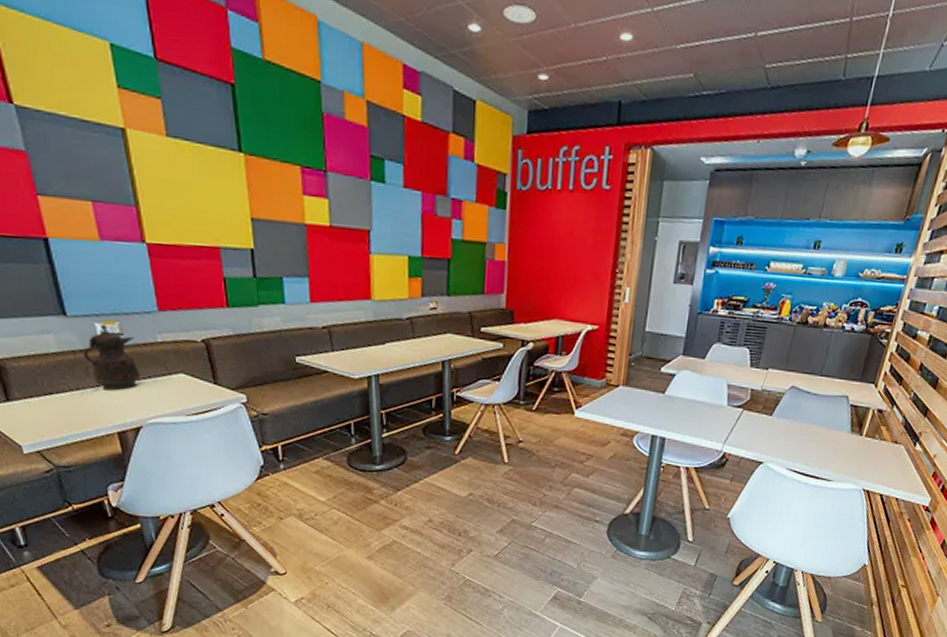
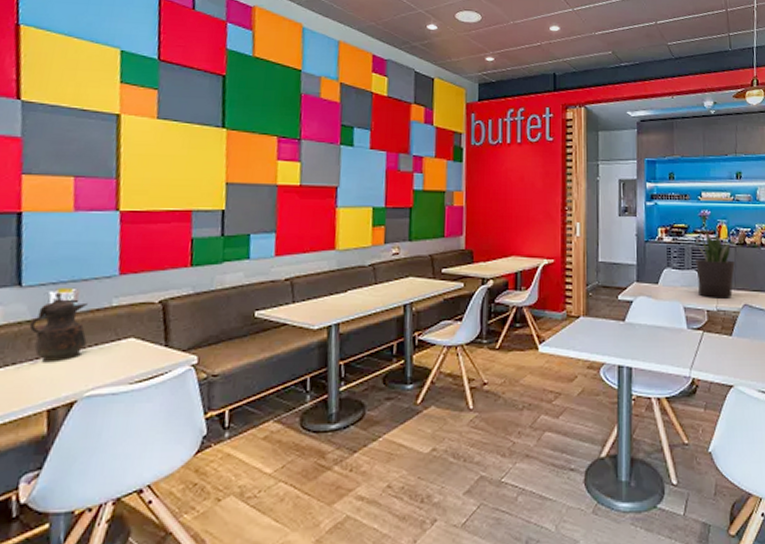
planter: none [746,304,795,379] -> present [696,229,735,299]

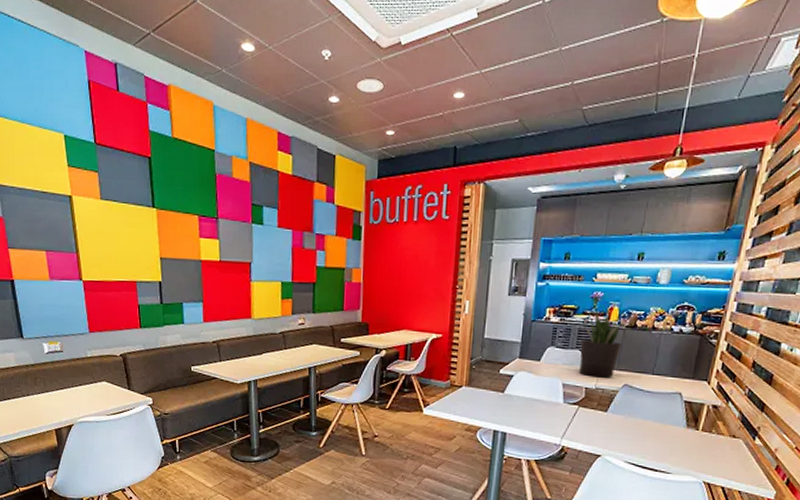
coffeepot: present [29,292,88,363] -> none [33,344,74,397]

